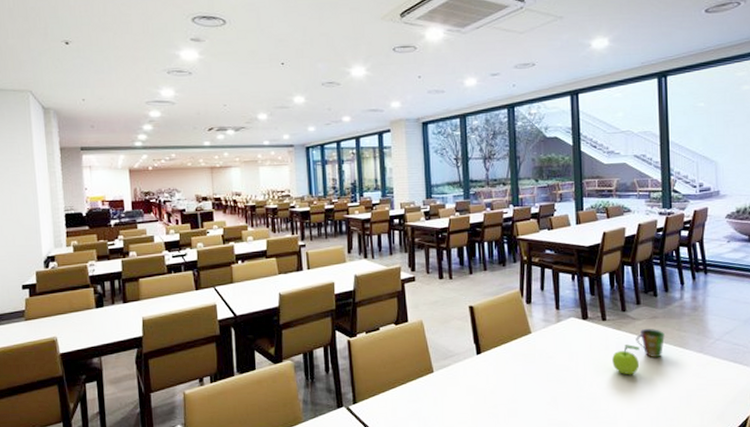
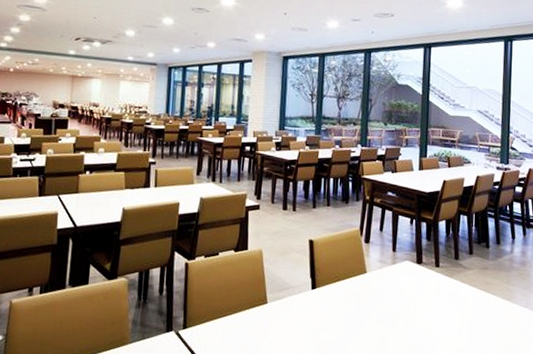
fruit: present [612,345,640,375] -> none [442,293,469,324]
cup: present [636,329,665,358] -> none [466,279,493,309]

